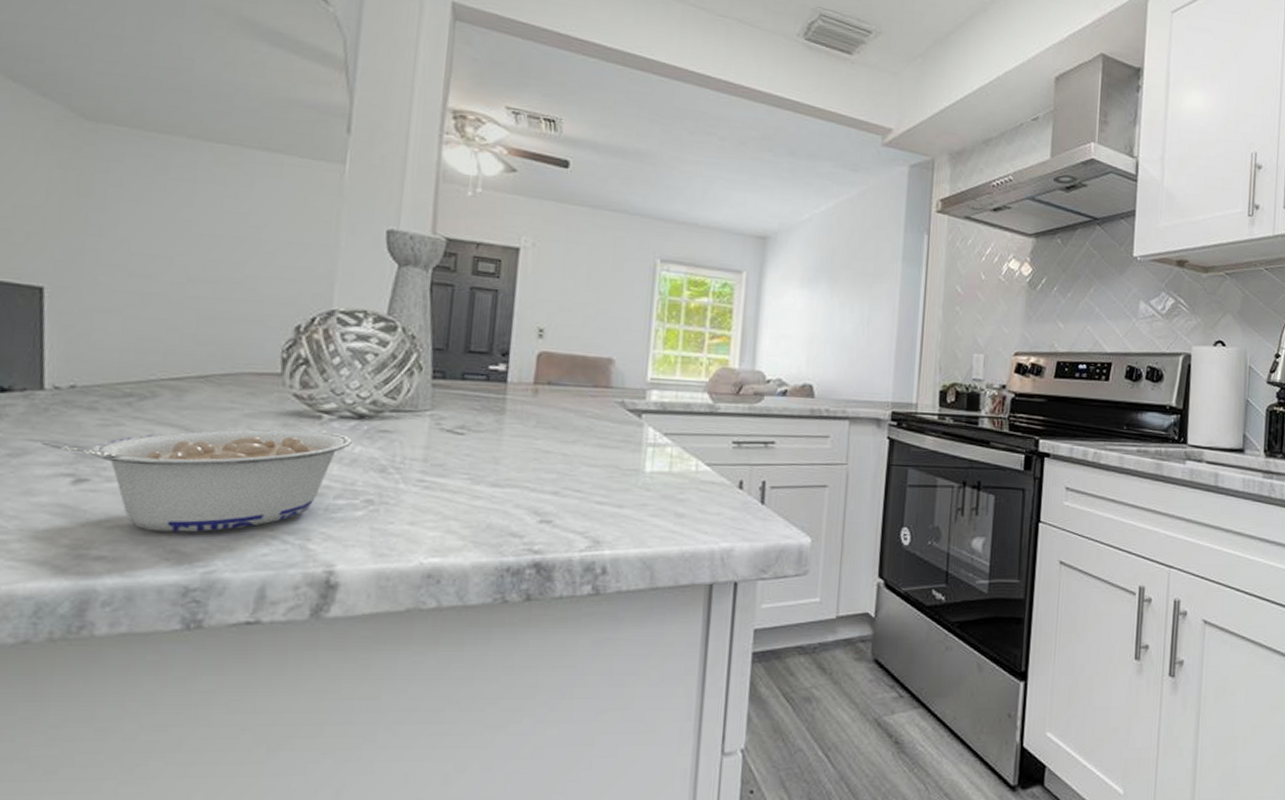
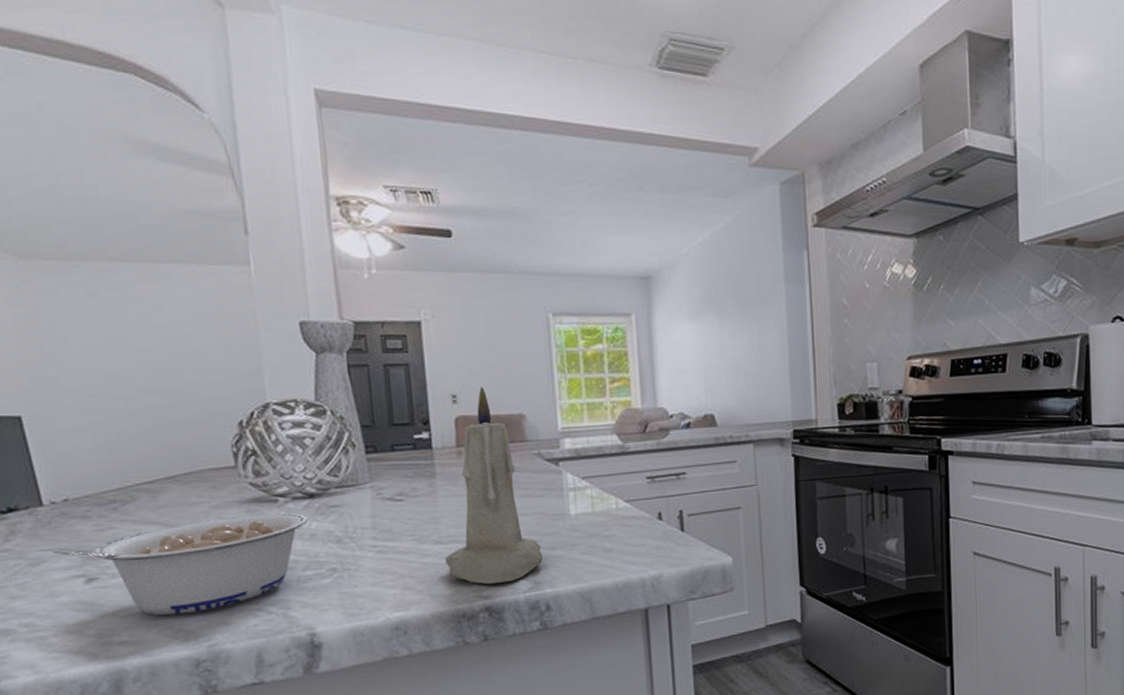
candle: none [498,323,608,538] -> present [445,386,542,585]

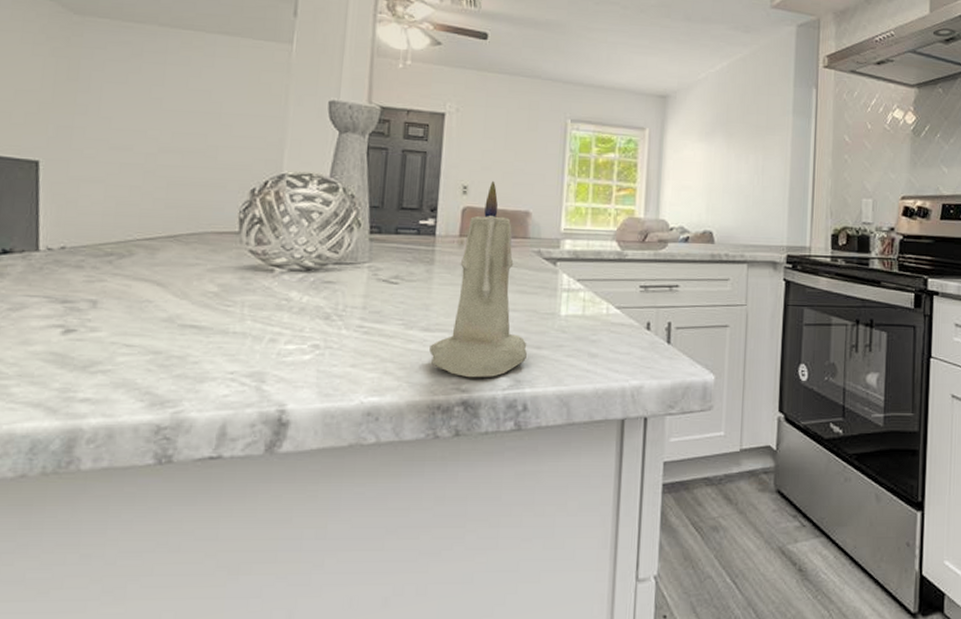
legume: present [52,512,308,616] -> none [36,281,300,376]

